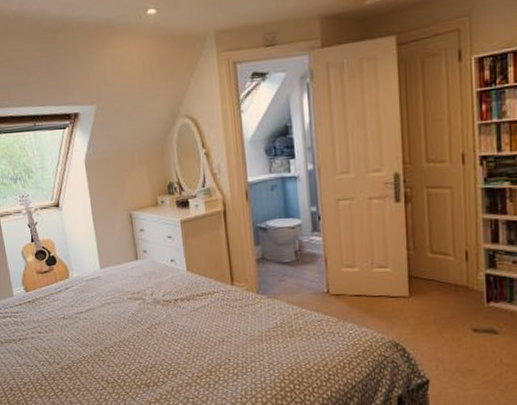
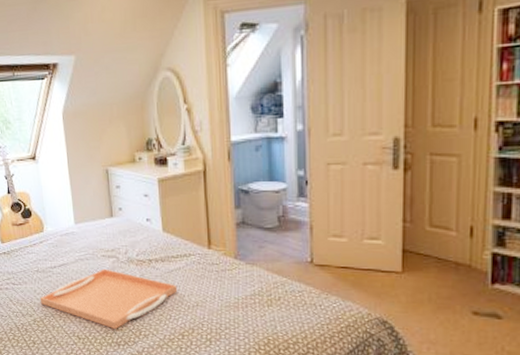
serving tray: none [66,311,204,372] -> present [39,268,178,330]

